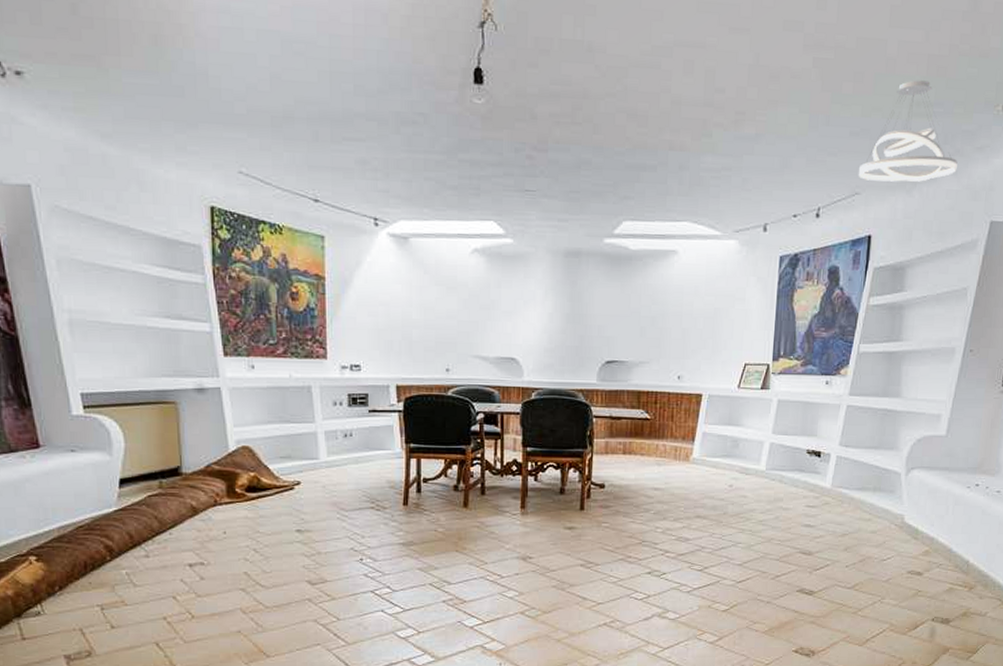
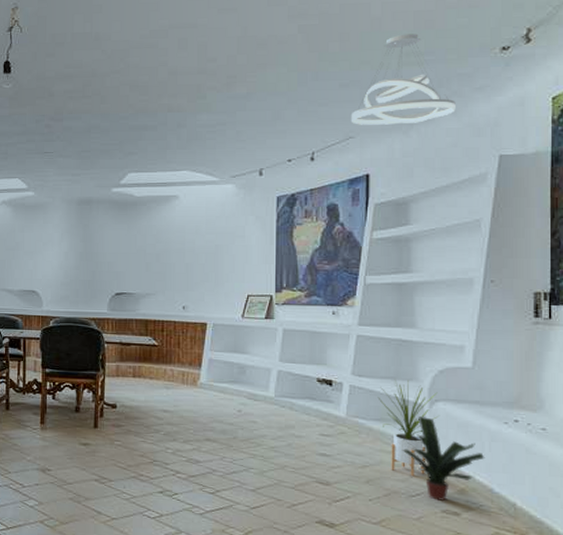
house plant: none [861,449,914,541] -> present [377,379,439,476]
potted plant: none [878,484,948,562] -> present [400,416,485,501]

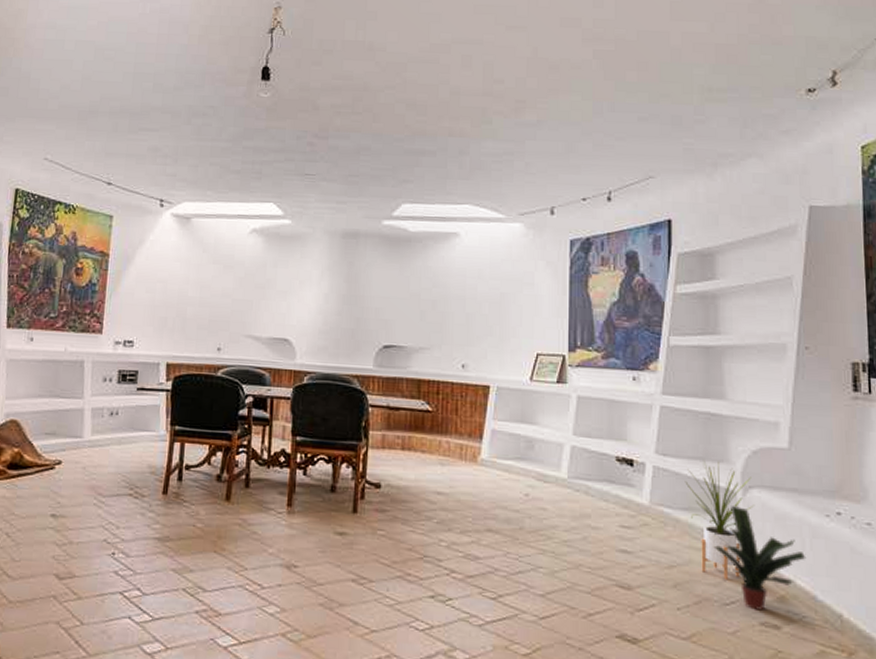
pendant light: present [350,33,456,125] -> none [650,67,762,166]

